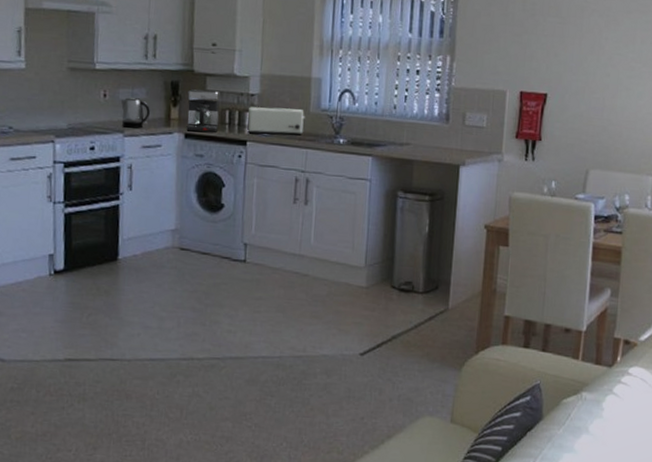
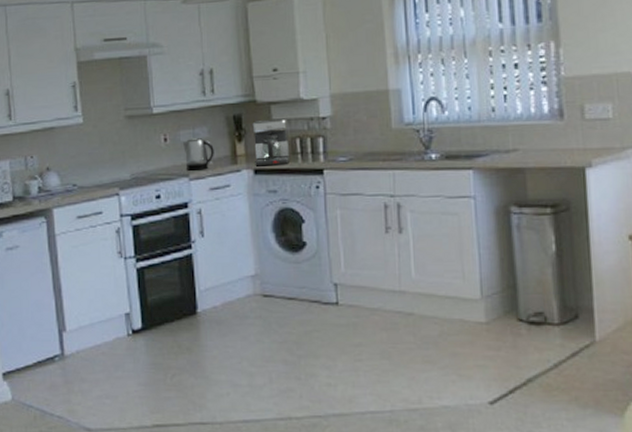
toaster: present [247,106,305,136] -> none [322,127,387,161]

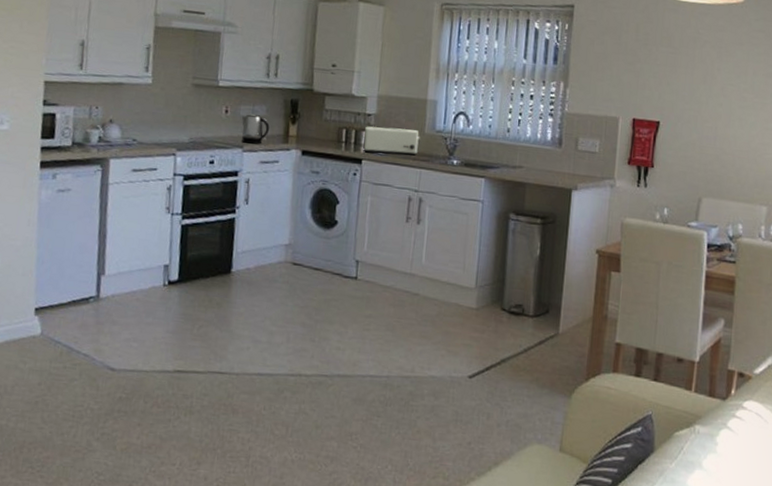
coffee maker: present [252,118,291,167] -> none [303,107,338,150]
toaster: none [322,127,387,161] -> present [363,126,420,156]

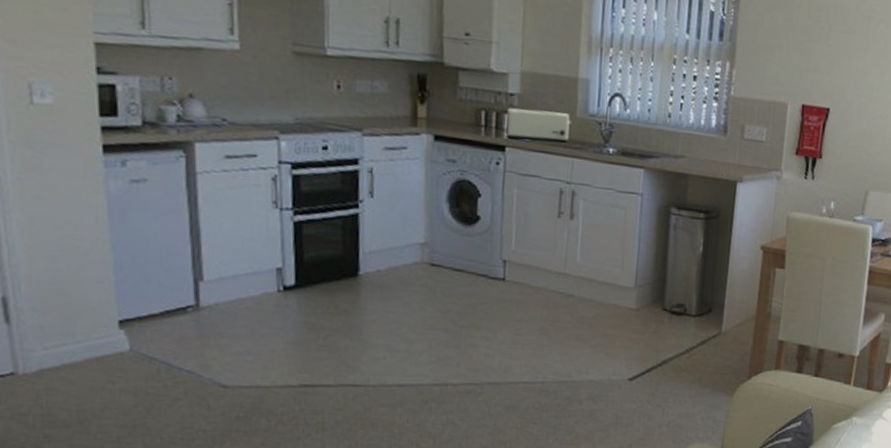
kettle: present [241,113,270,145] -> none [359,90,393,128]

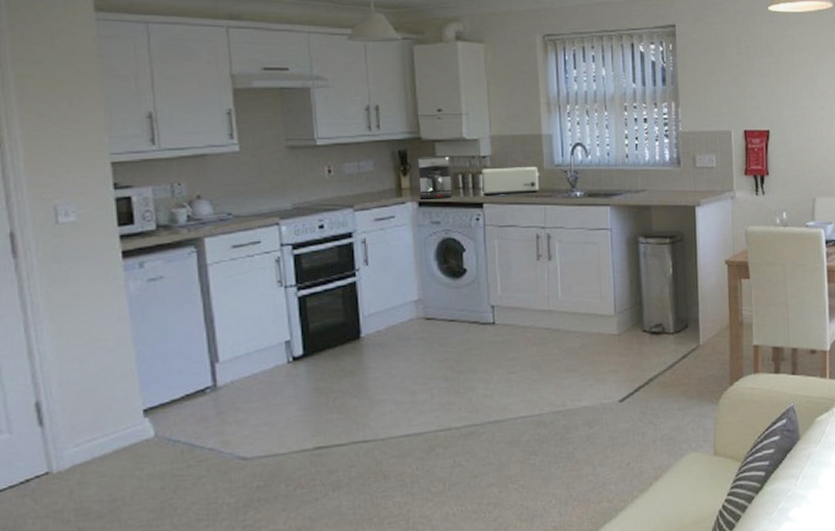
coffee maker: none [436,84,475,135] -> present [417,155,453,199]

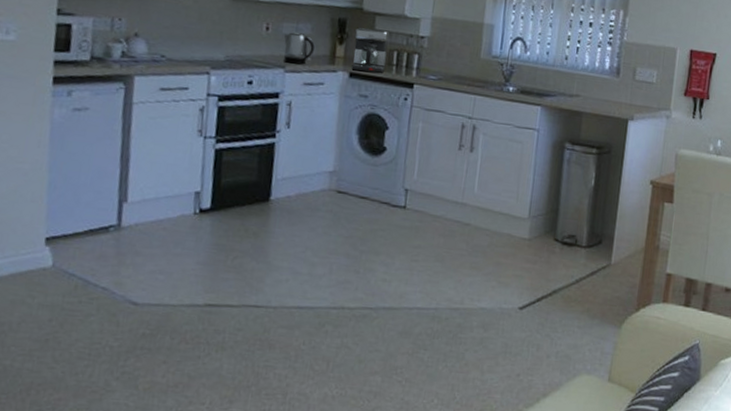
kettle: none [348,170,379,202] -> present [283,32,315,65]
toaster: present [482,167,540,196] -> none [415,49,476,81]

